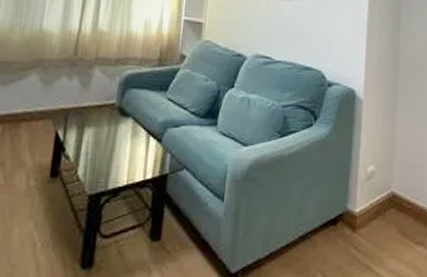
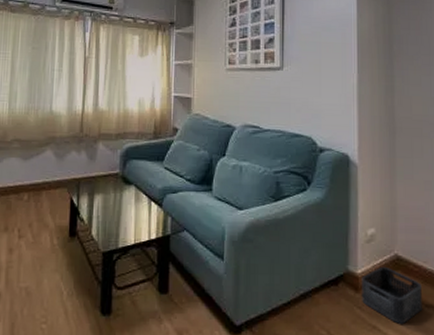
storage bin: none [358,204,413,263] -> present [361,266,422,324]

